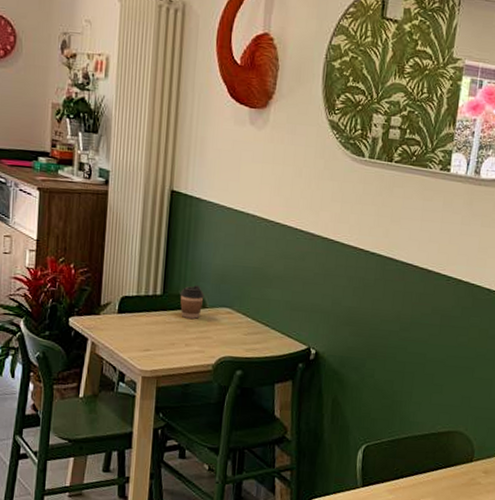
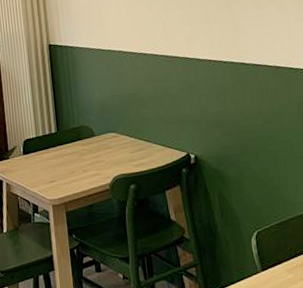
coffee cup: present [180,285,204,319] -> none [71,119,92,148]

